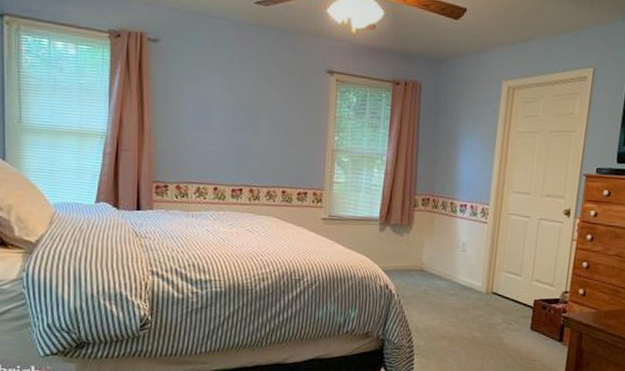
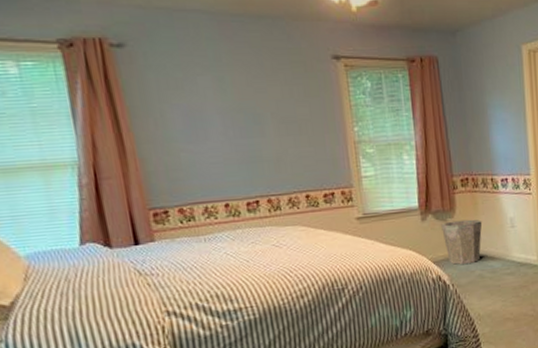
waste bin: none [396,235,436,278] -> present [441,219,483,265]

